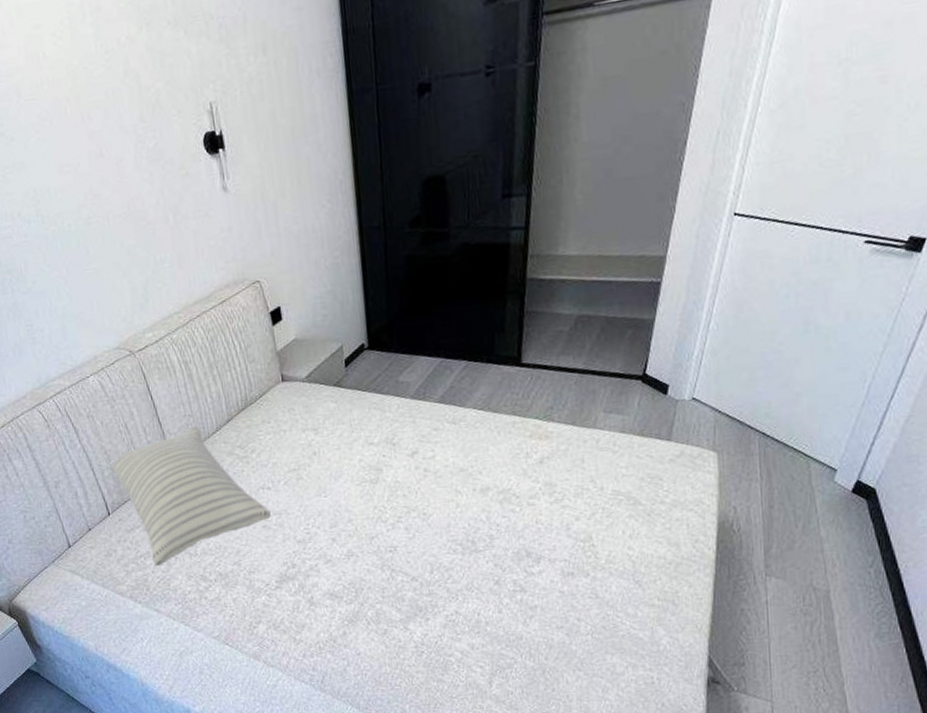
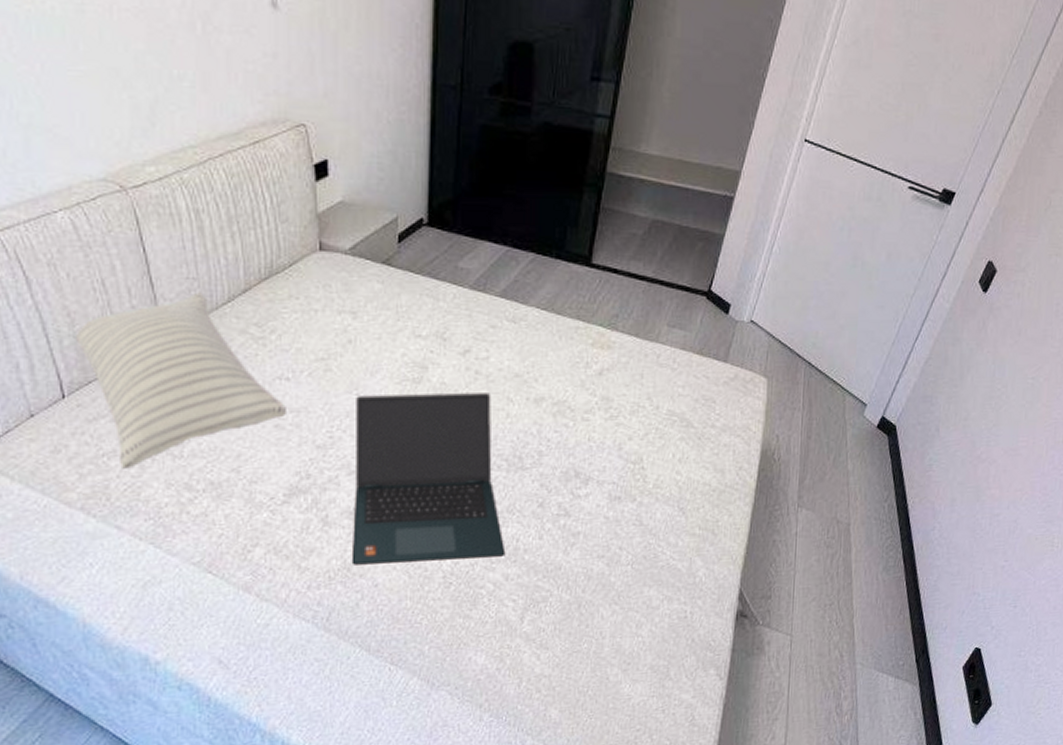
laptop: none [325,487,469,638] -> present [351,393,506,565]

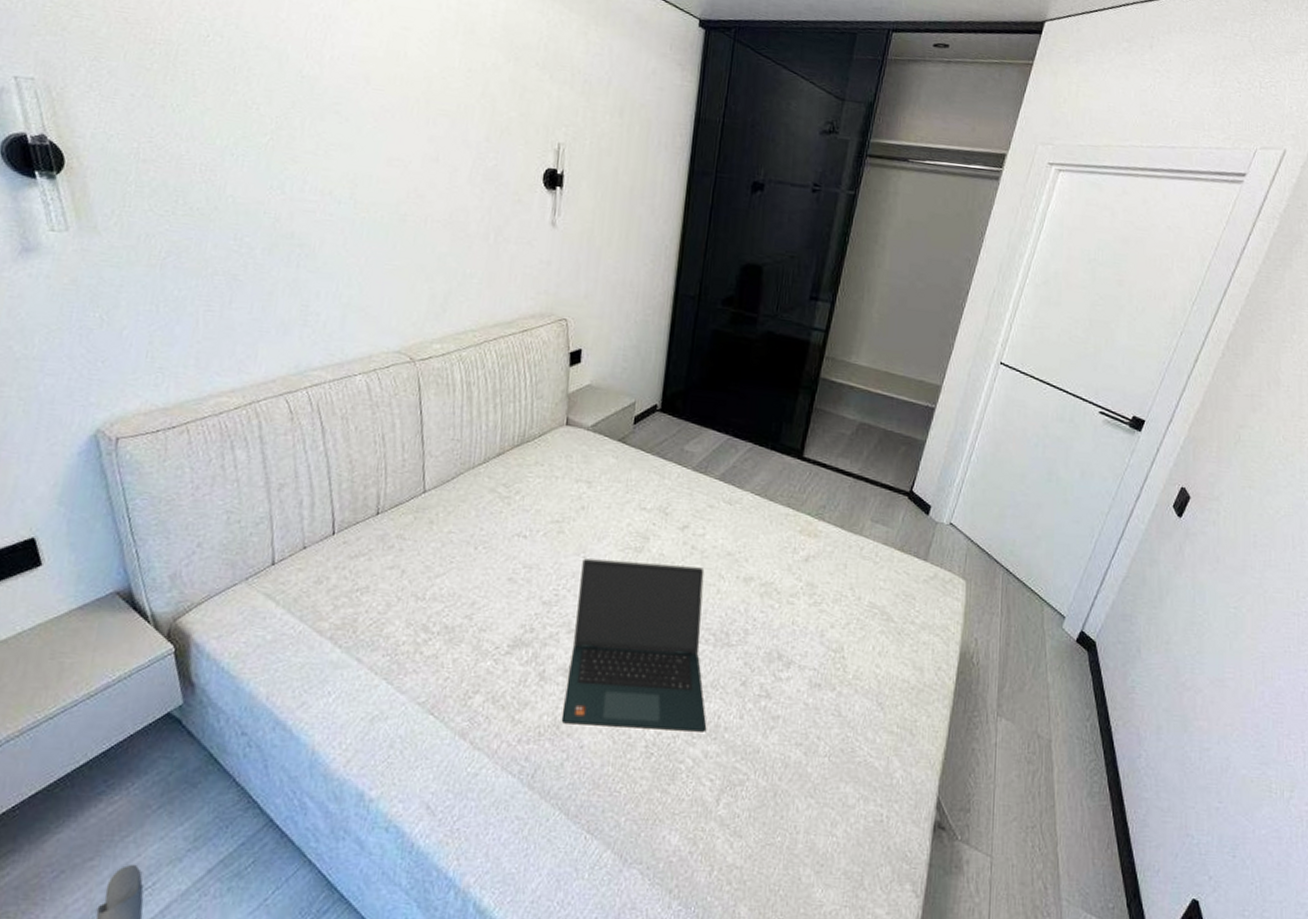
pillow: present [74,292,288,469] -> none [352,452,522,605]

